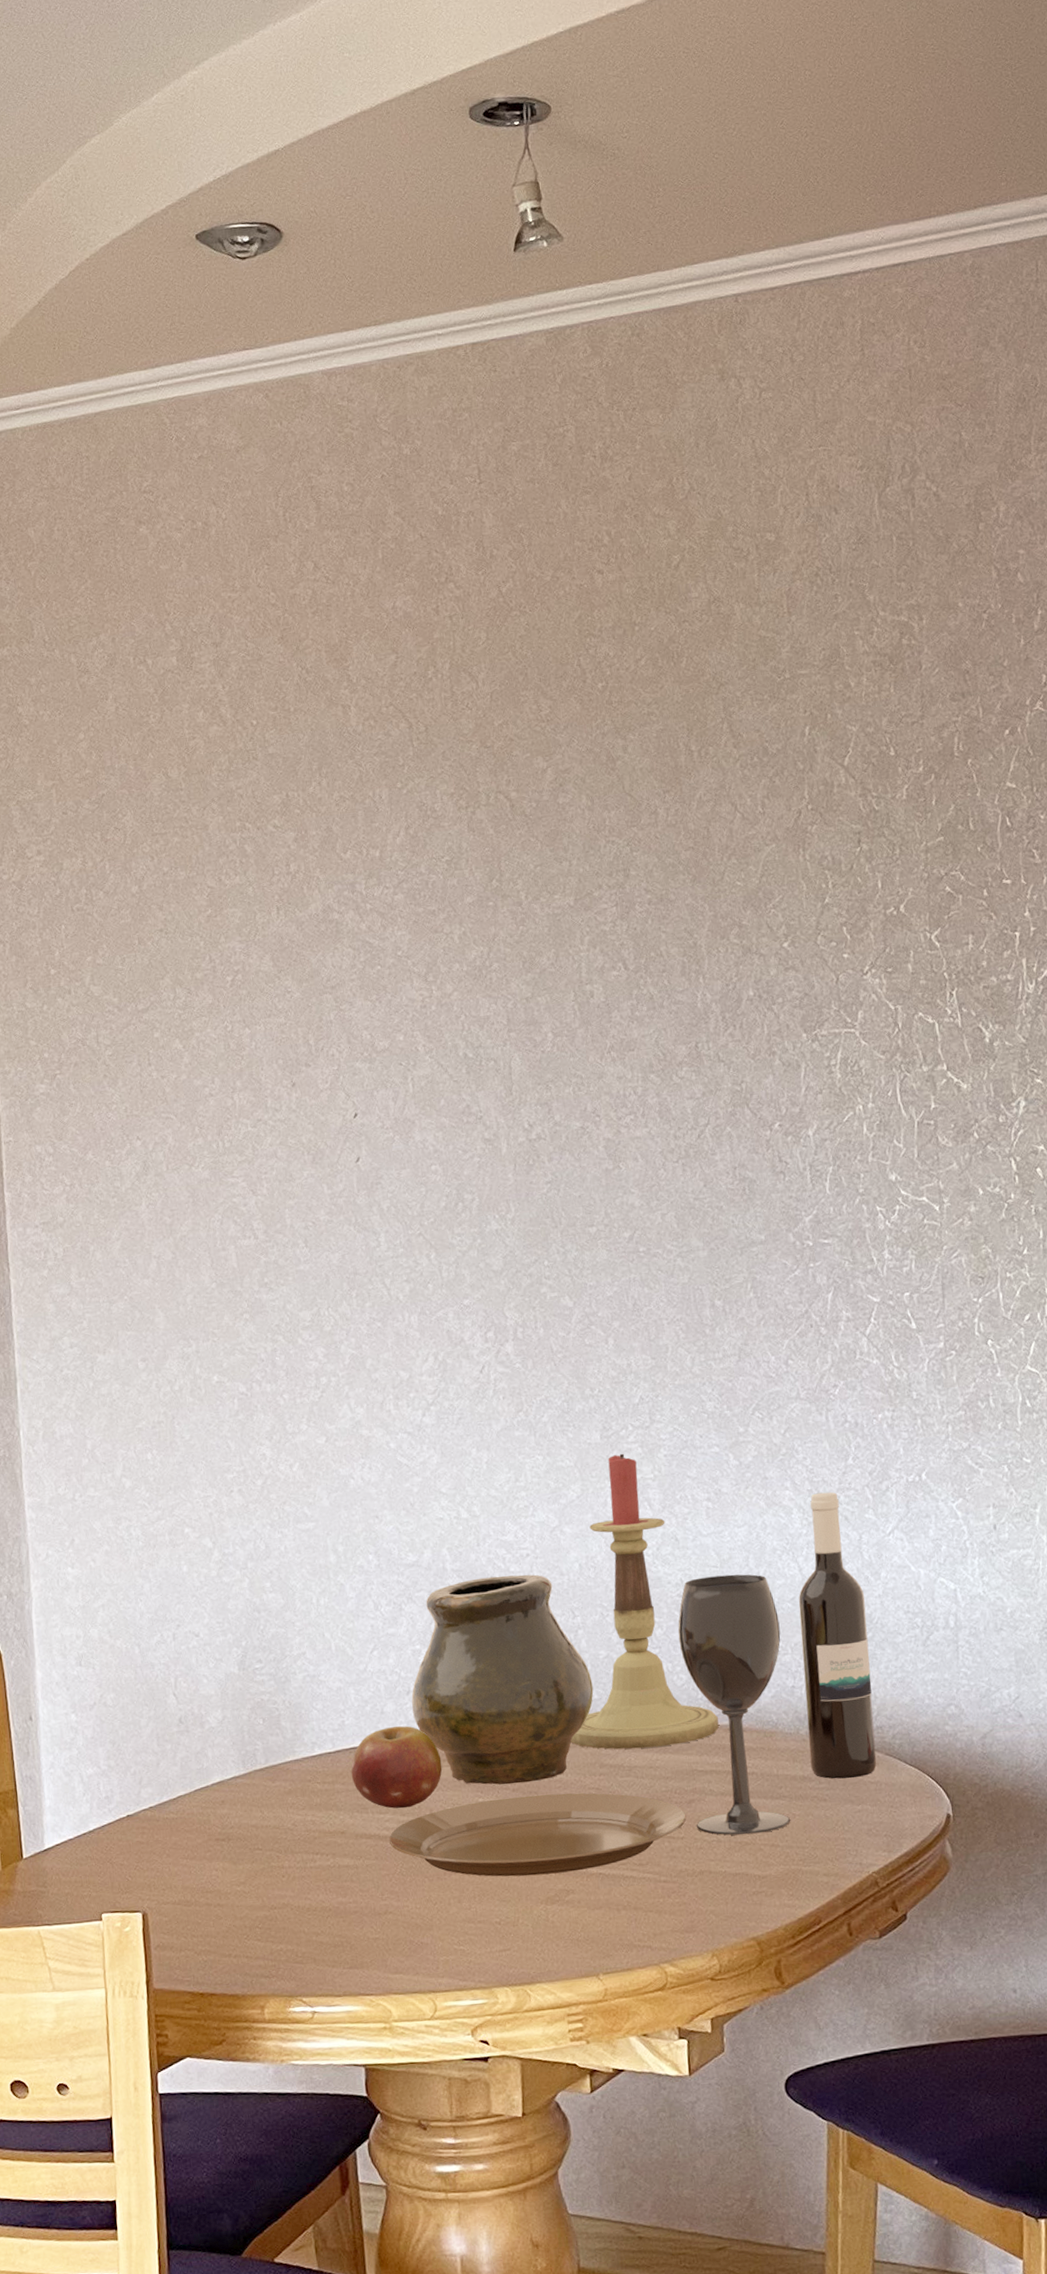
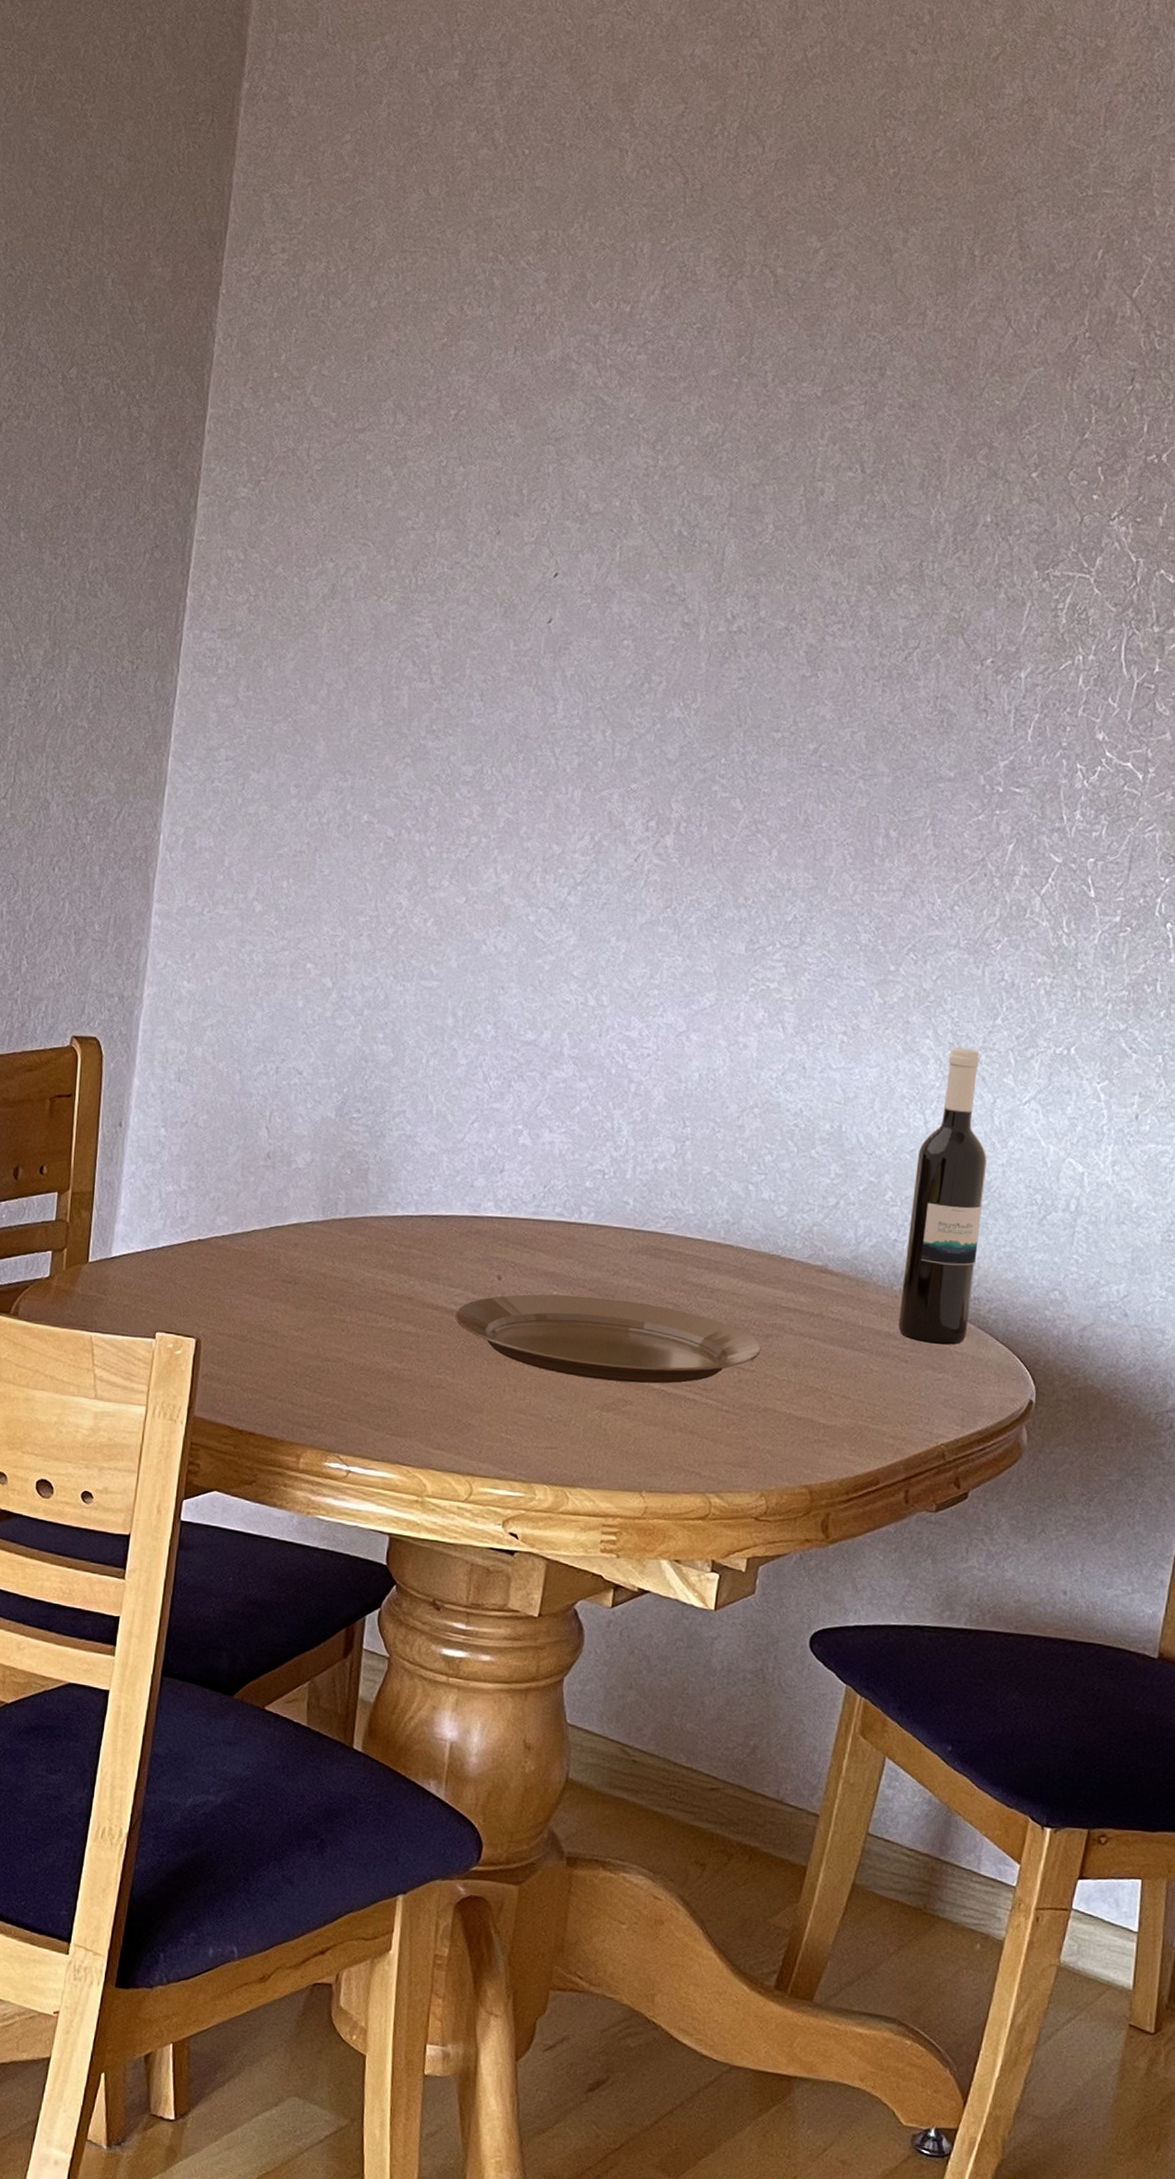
fruit: present [351,1726,443,1809] -> none [429,1202,523,1287]
vase: present [411,1574,594,1785] -> none [502,1069,691,1285]
candlestick: present [571,1453,719,1750] -> none [657,969,812,1276]
wine glass: present [678,1574,790,1836] -> none [769,1111,894,1383]

